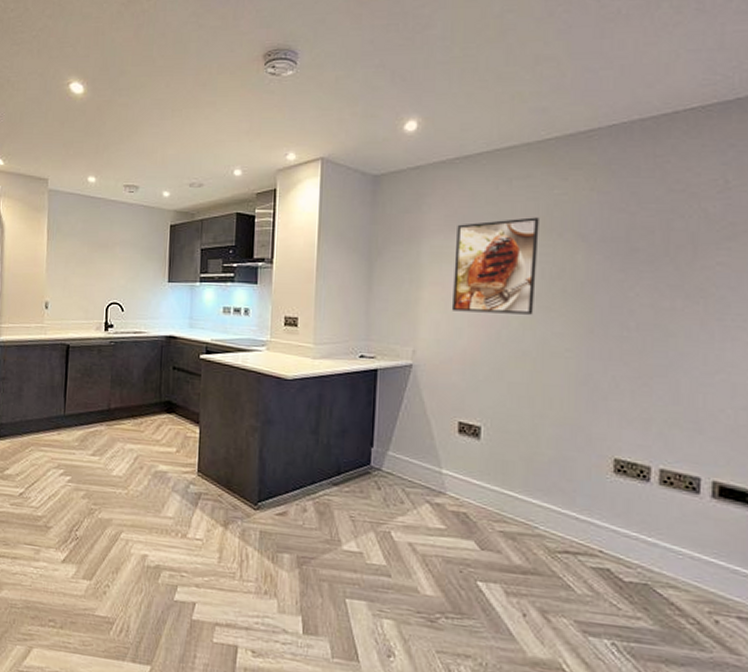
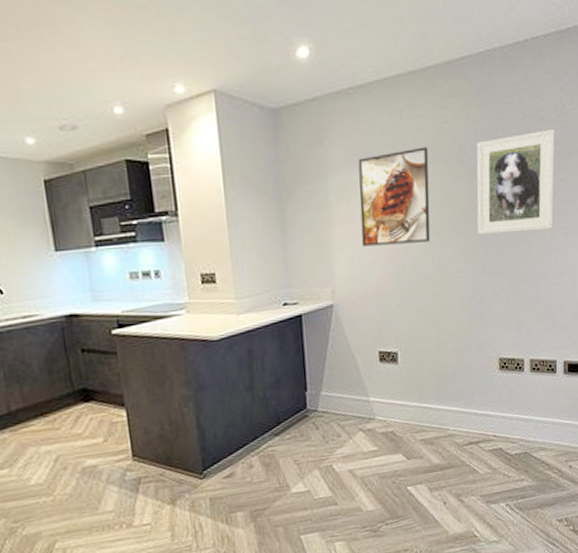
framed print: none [595,205,712,319] -> present [476,128,555,235]

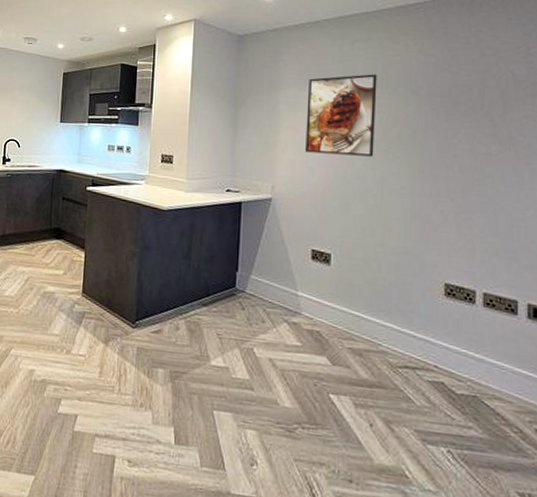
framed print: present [476,128,555,235] -> none [425,68,518,163]

